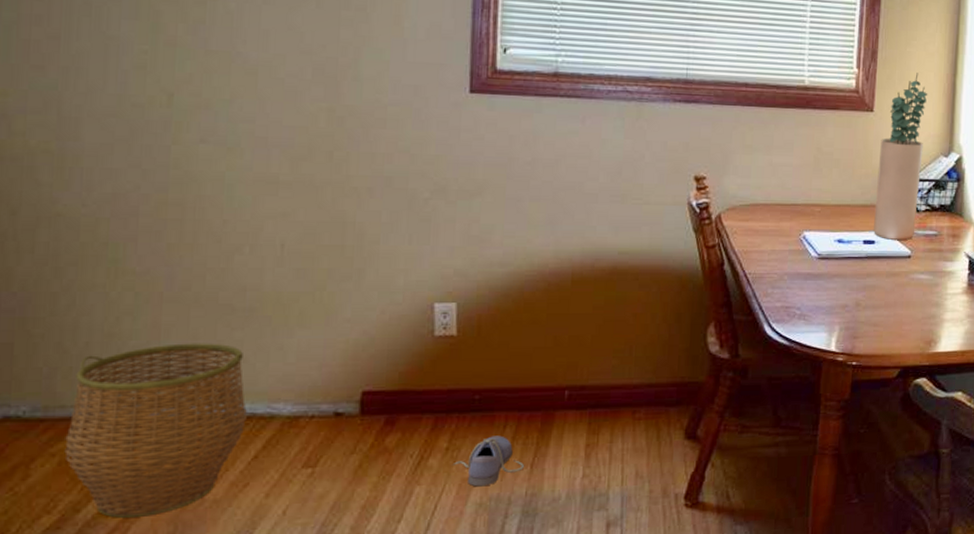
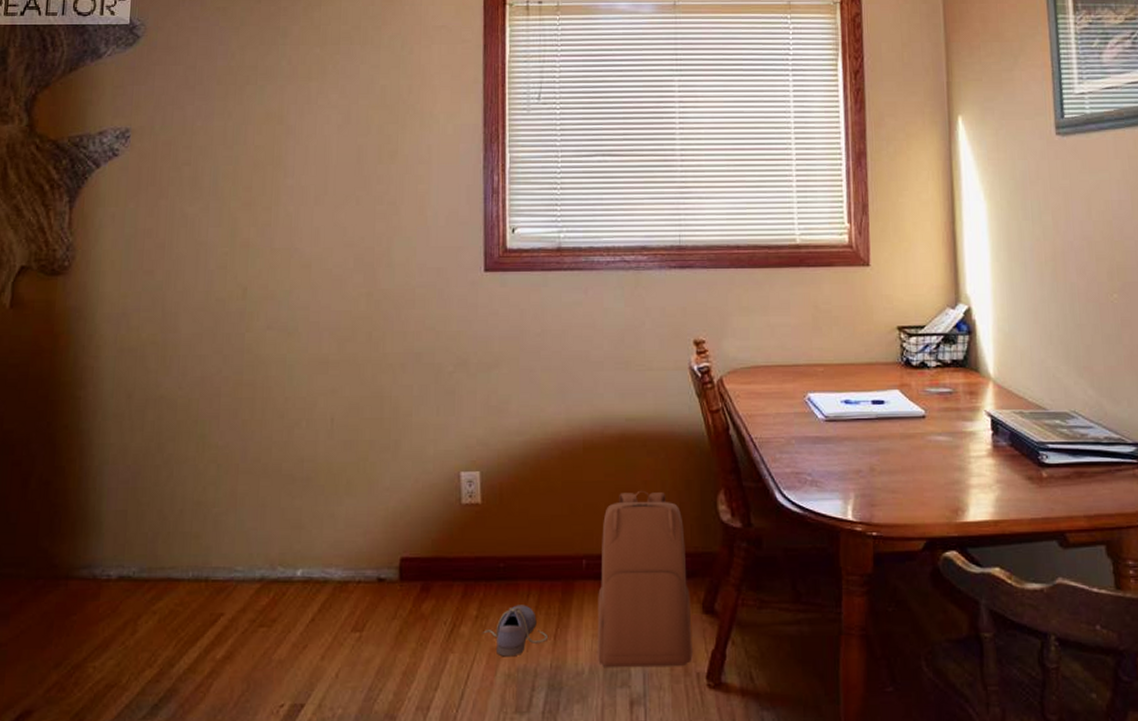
basket: present [64,343,247,518] -> none [163,510,305,674]
backpack: none [575,322,674,494] -> present [597,490,693,668]
vase: present [874,73,928,240] -> none [880,223,927,399]

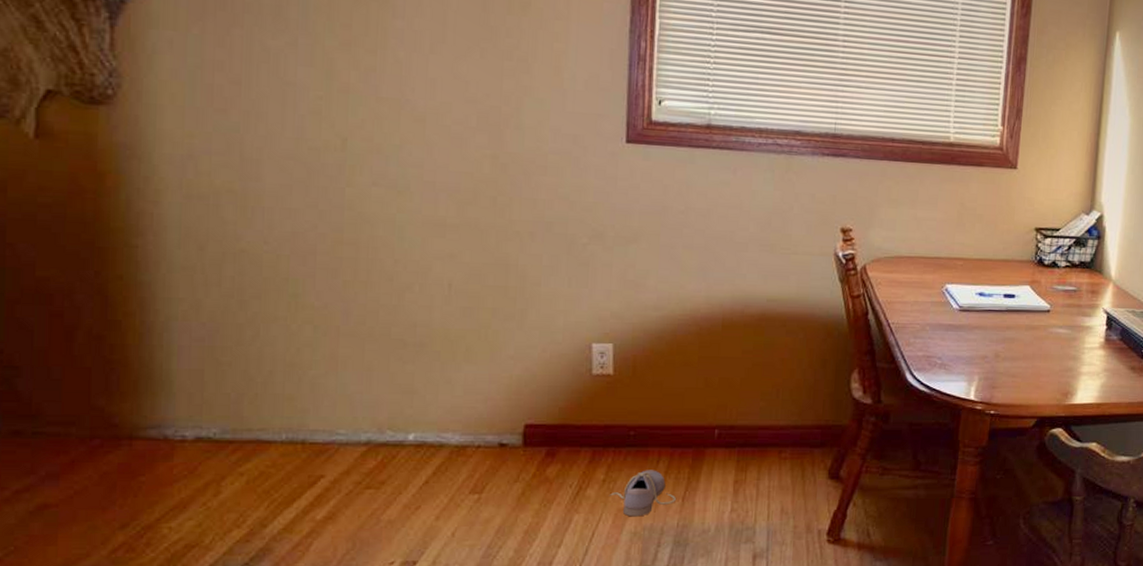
backpack: present [597,490,693,668] -> none [723,367,818,527]

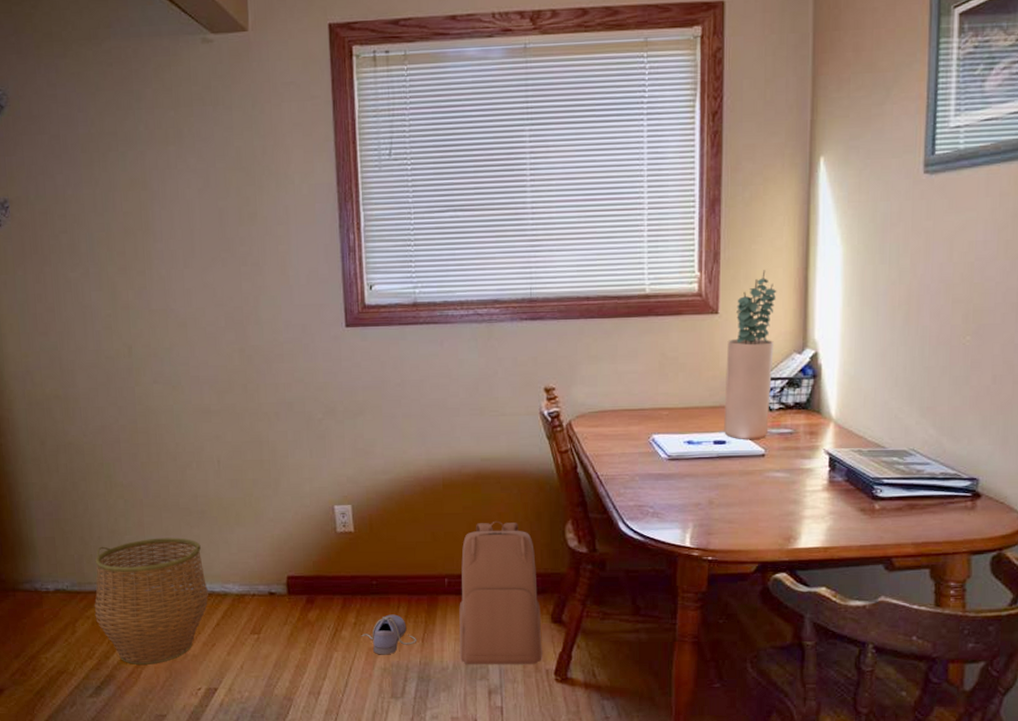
basket: none [252,374,418,534] -> present [94,537,208,664]
backpack: none [723,367,818,527] -> present [459,520,542,665]
vase: none [1014,131,1071,295] -> present [724,270,777,439]

